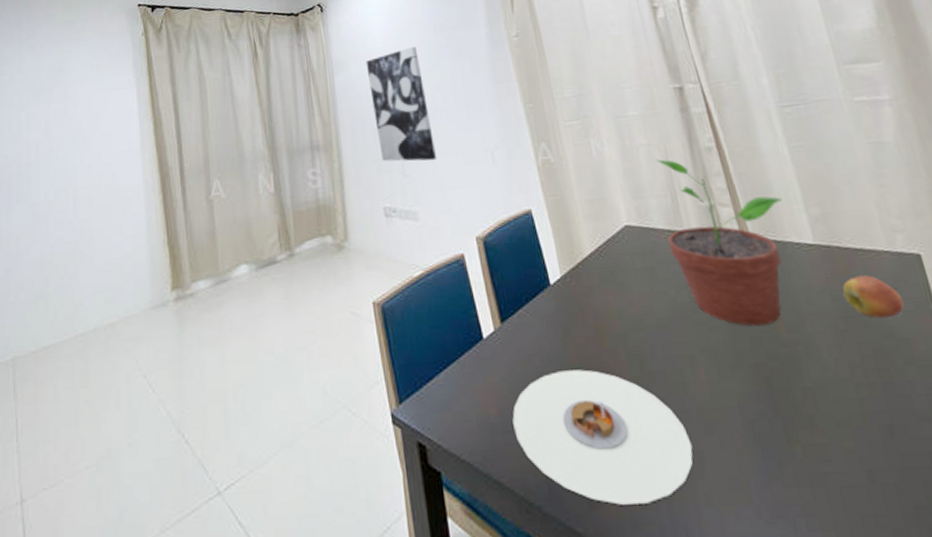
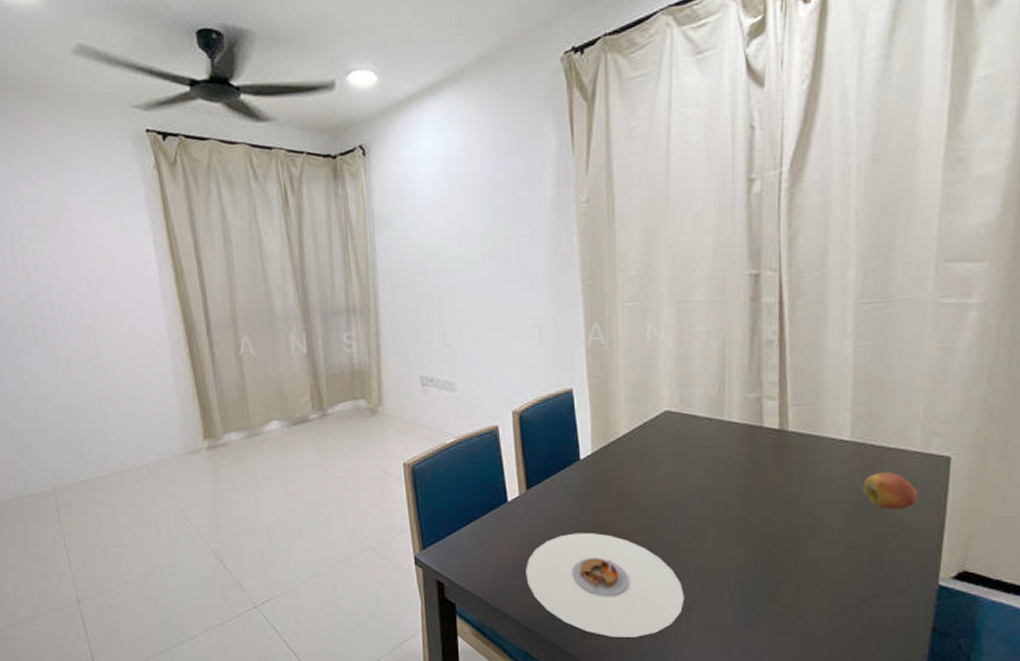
wall art: present [365,46,436,162] -> none [411,205,480,333]
potted plant: present [656,159,783,326] -> none [704,348,832,508]

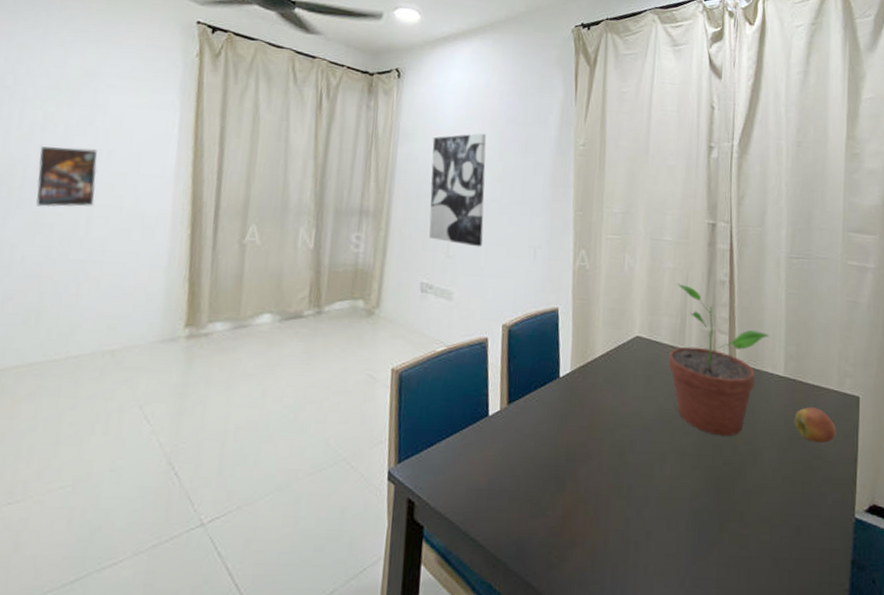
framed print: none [38,281,98,342] -> present [36,146,97,207]
wall art: none [411,205,480,333] -> present [429,133,487,247]
plate: present [526,533,685,638] -> none [498,452,645,568]
potted plant: none [704,348,832,508] -> present [668,283,770,437]

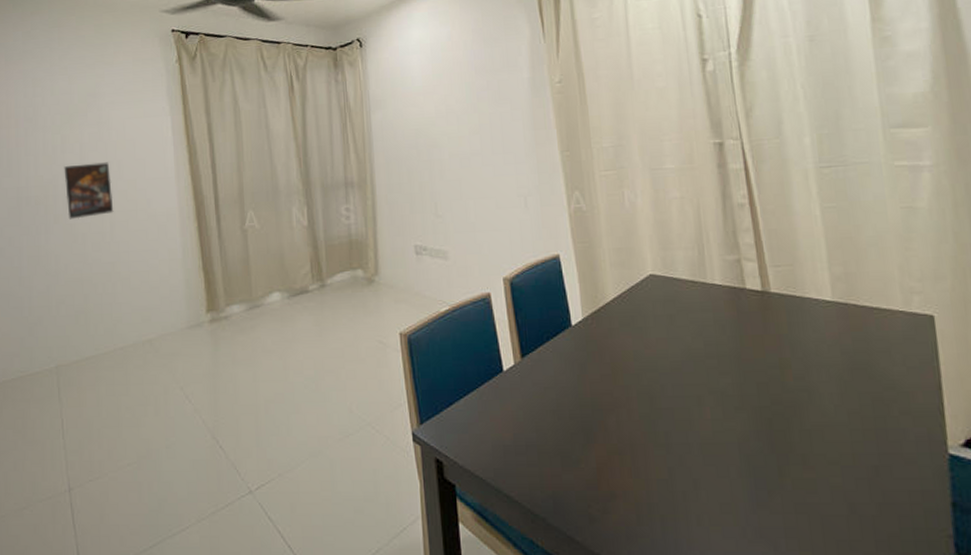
wall art: present [429,133,487,247] -> none [403,87,469,203]
potted plant: present [668,283,770,437] -> none [688,213,808,373]
apple: present [794,407,837,443] -> none [852,332,910,372]

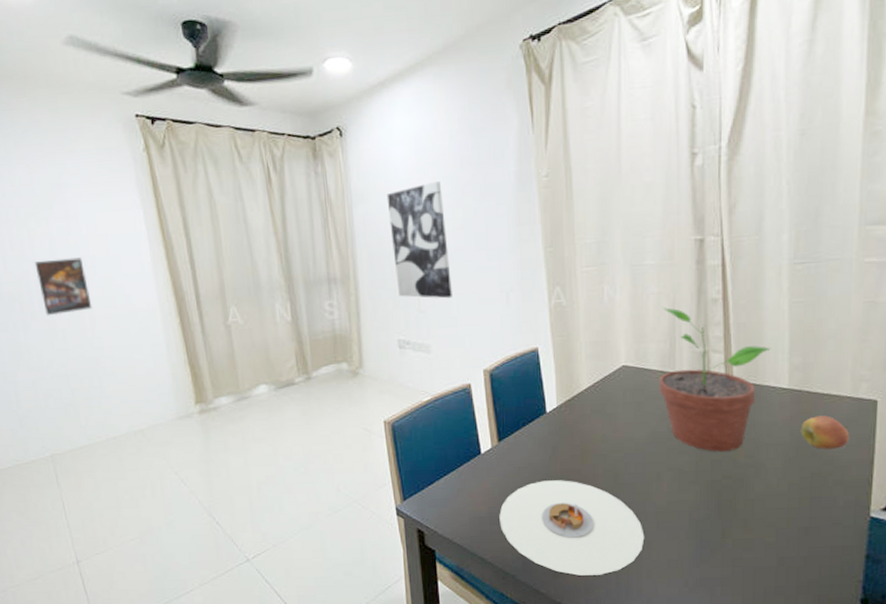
wall art: none [403,87,469,203] -> present [386,180,452,299]
plate: none [525,403,691,520] -> present [499,480,645,576]
potted plant: none [688,213,808,373] -> present [658,307,771,452]
apple: none [852,332,910,372] -> present [800,415,850,449]

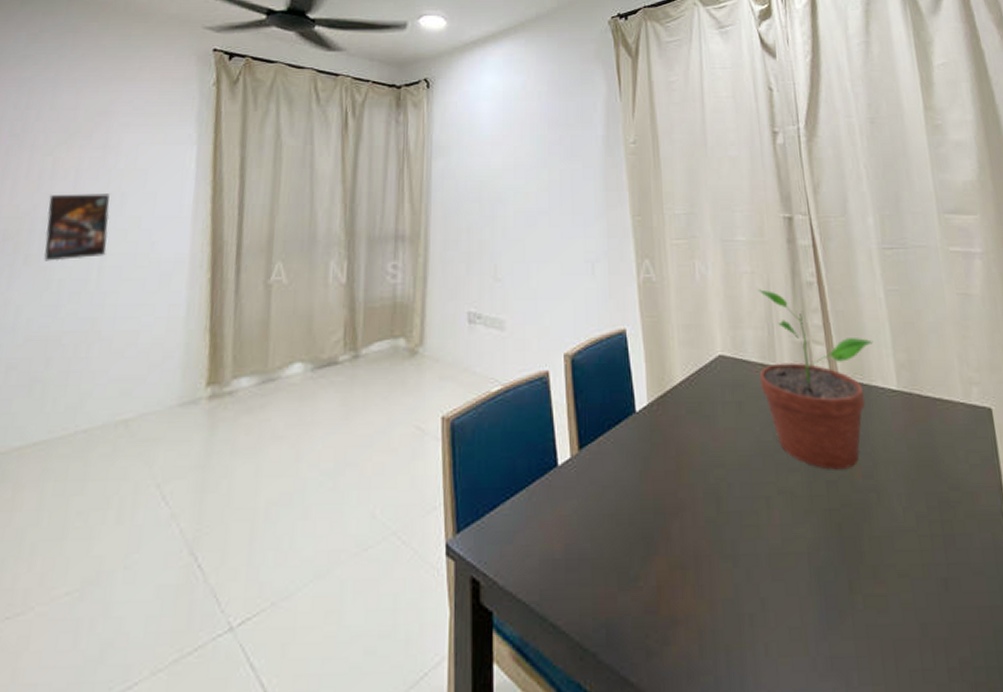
wall art: present [386,180,452,299] -> none [469,139,533,266]
plate: present [499,480,645,576] -> none [578,505,758,654]
apple: present [800,415,850,449] -> none [918,426,972,469]

